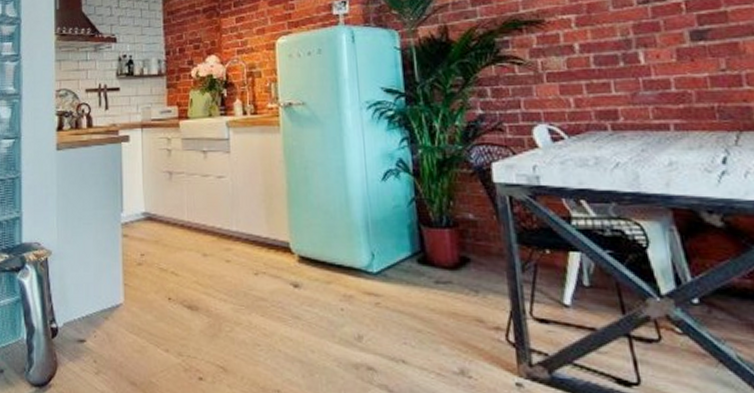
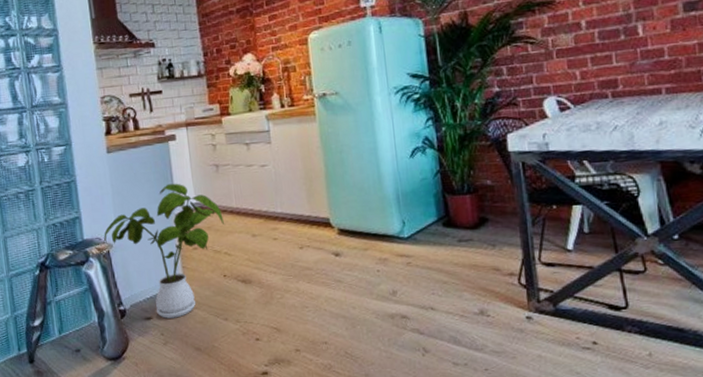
house plant: none [42,188,174,344] -> present [103,183,225,319]

